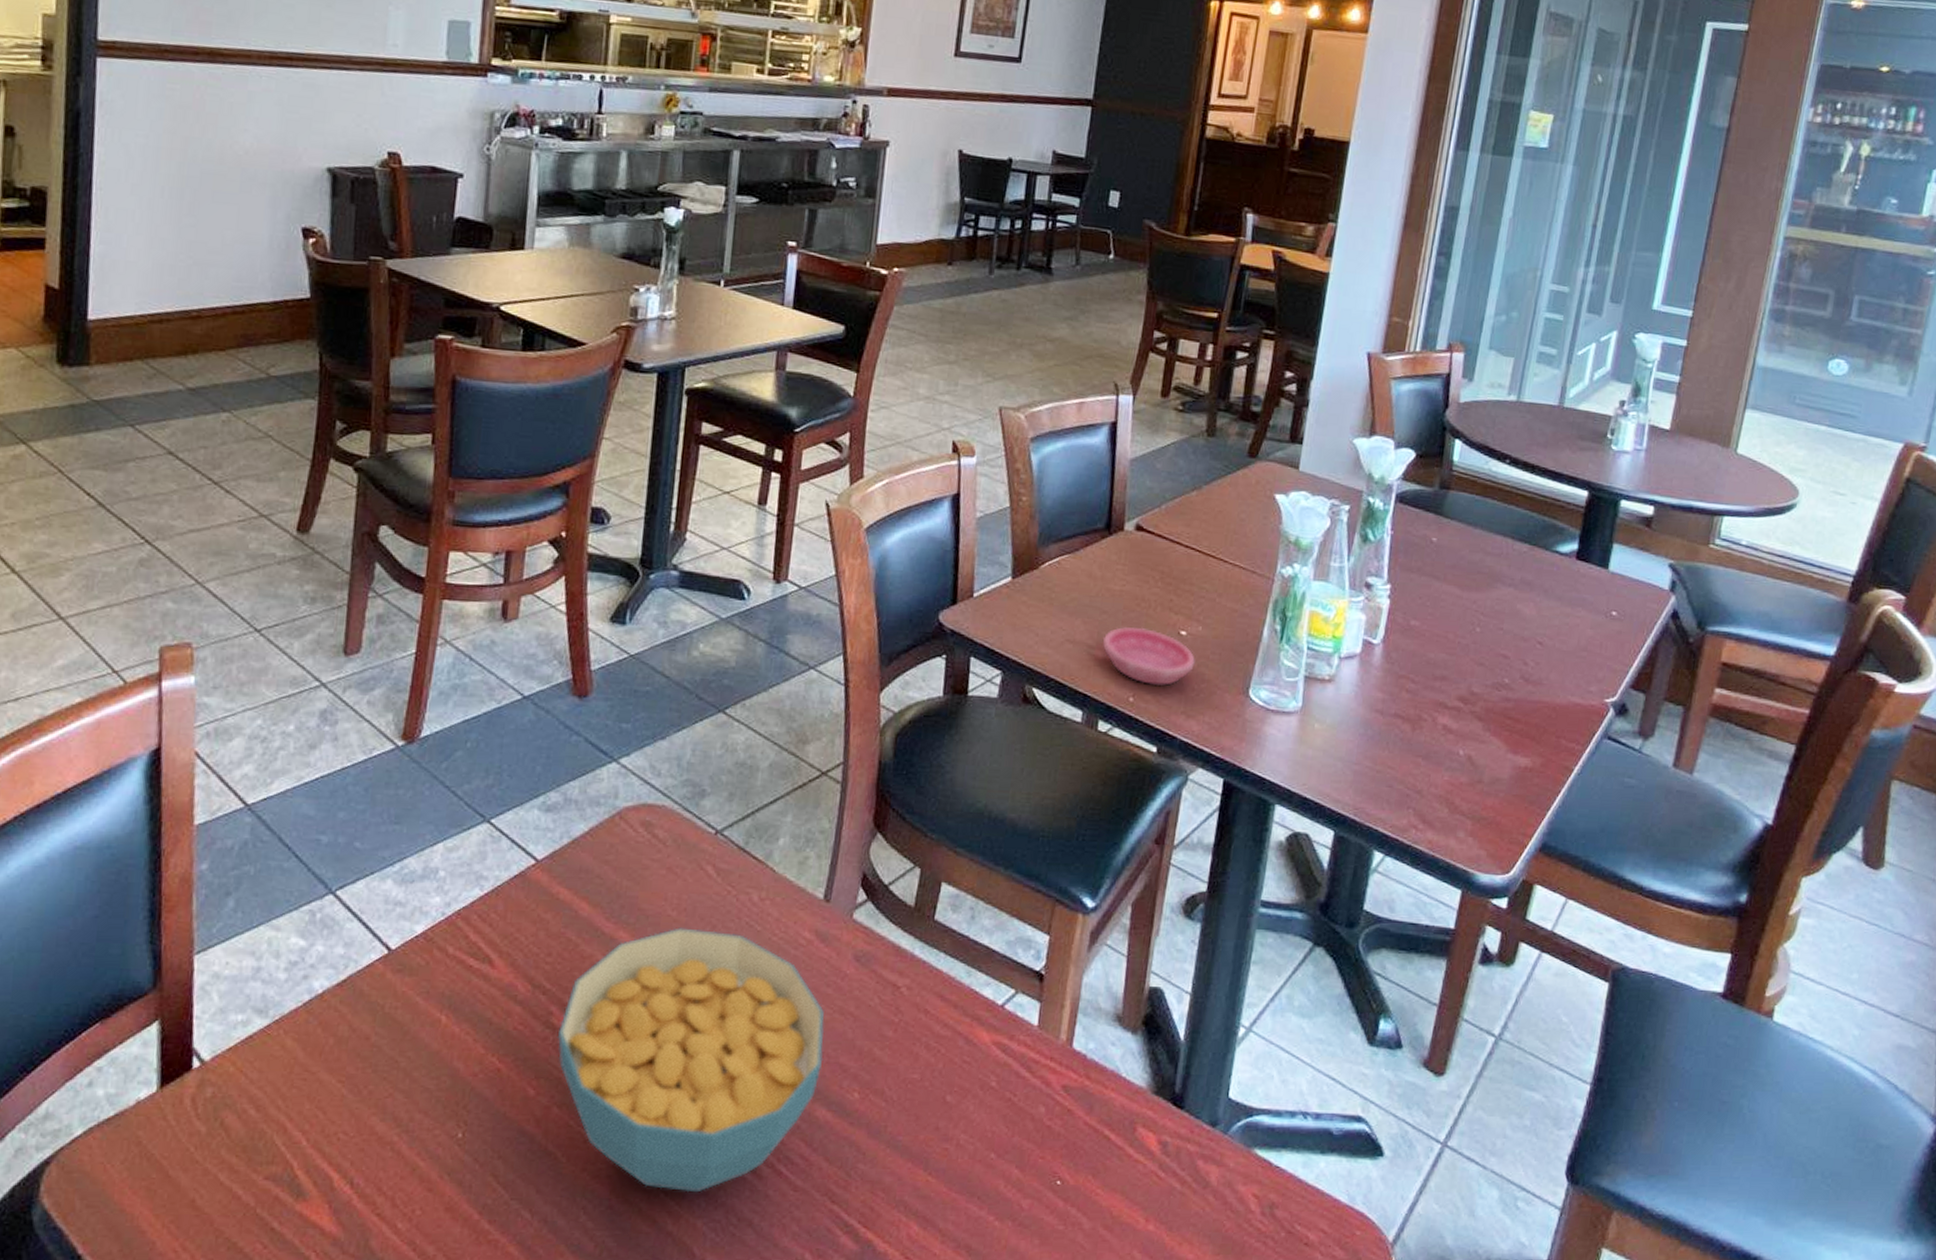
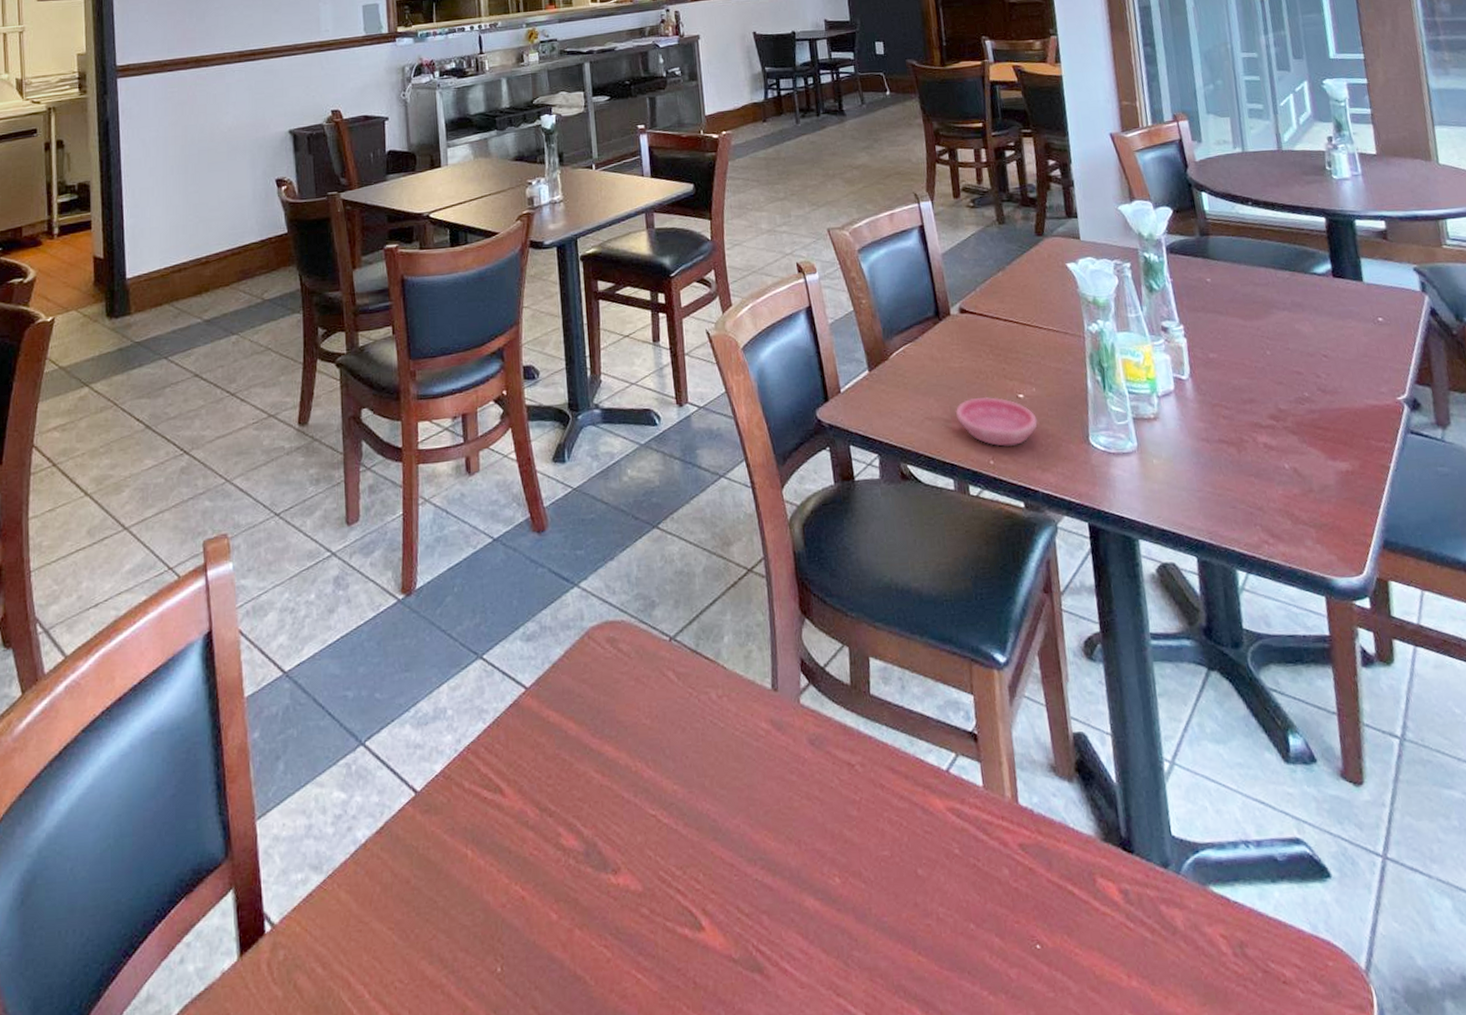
cereal bowl: present [557,927,825,1193] -> none [568,733,802,1003]

